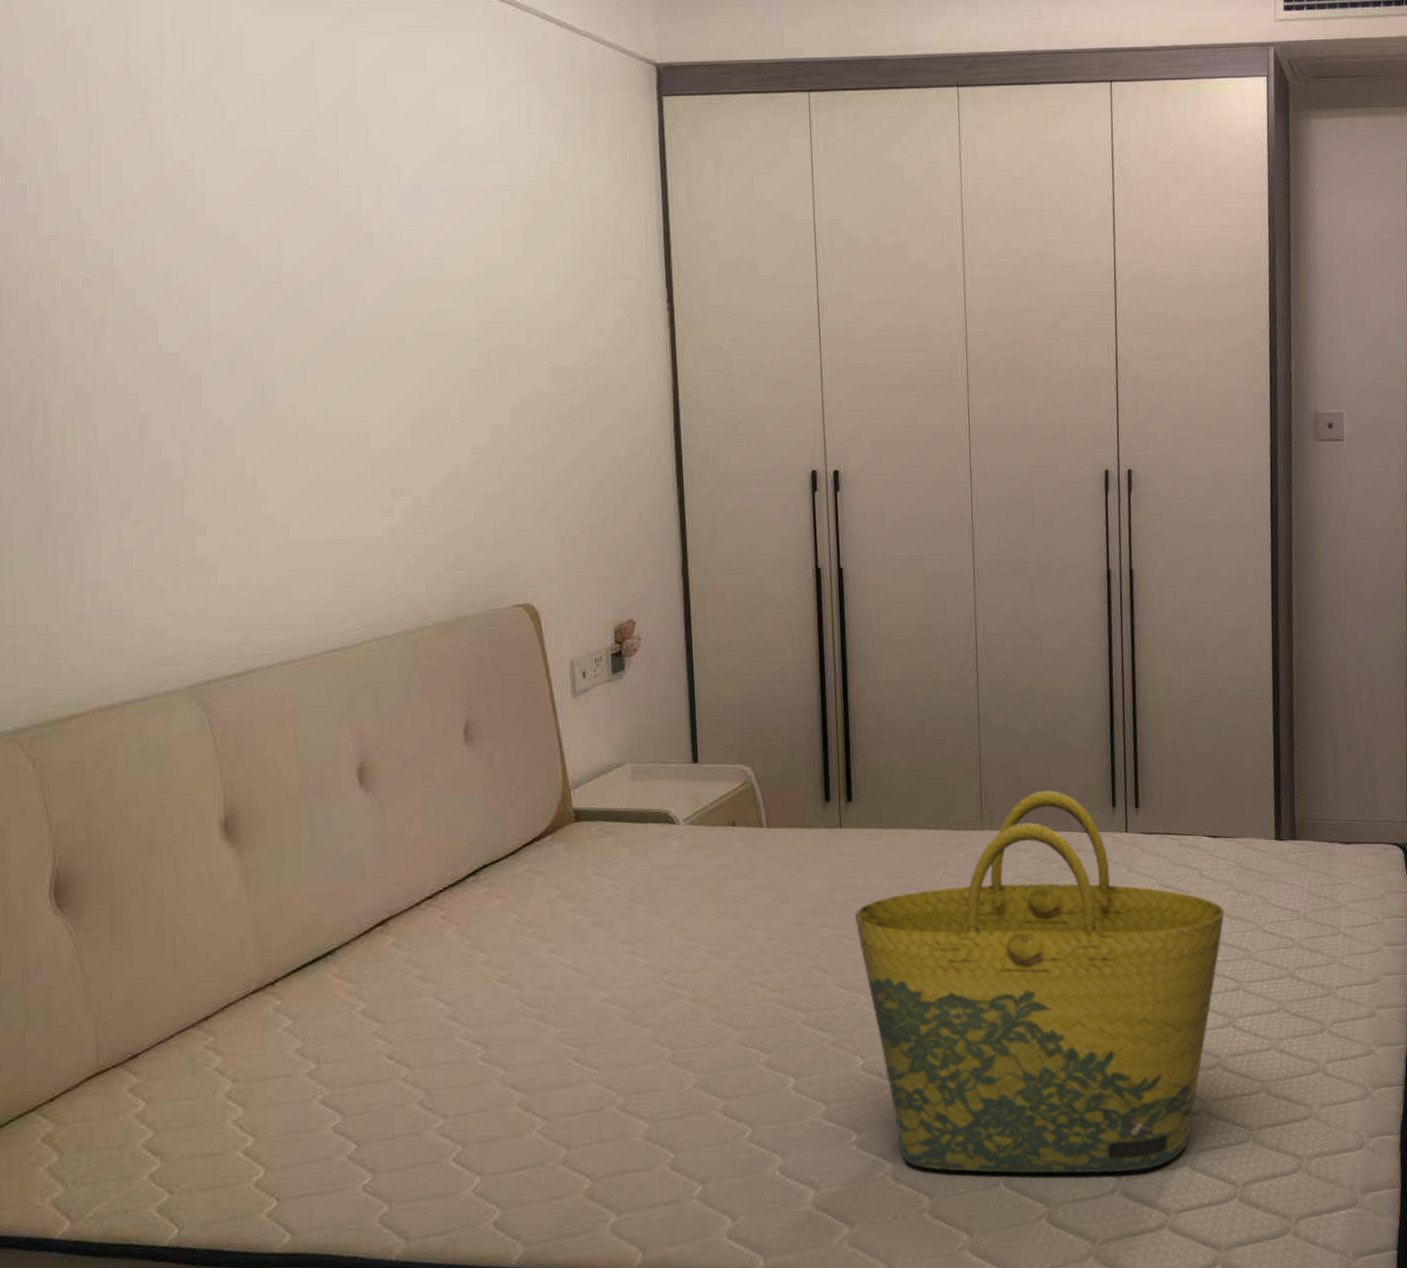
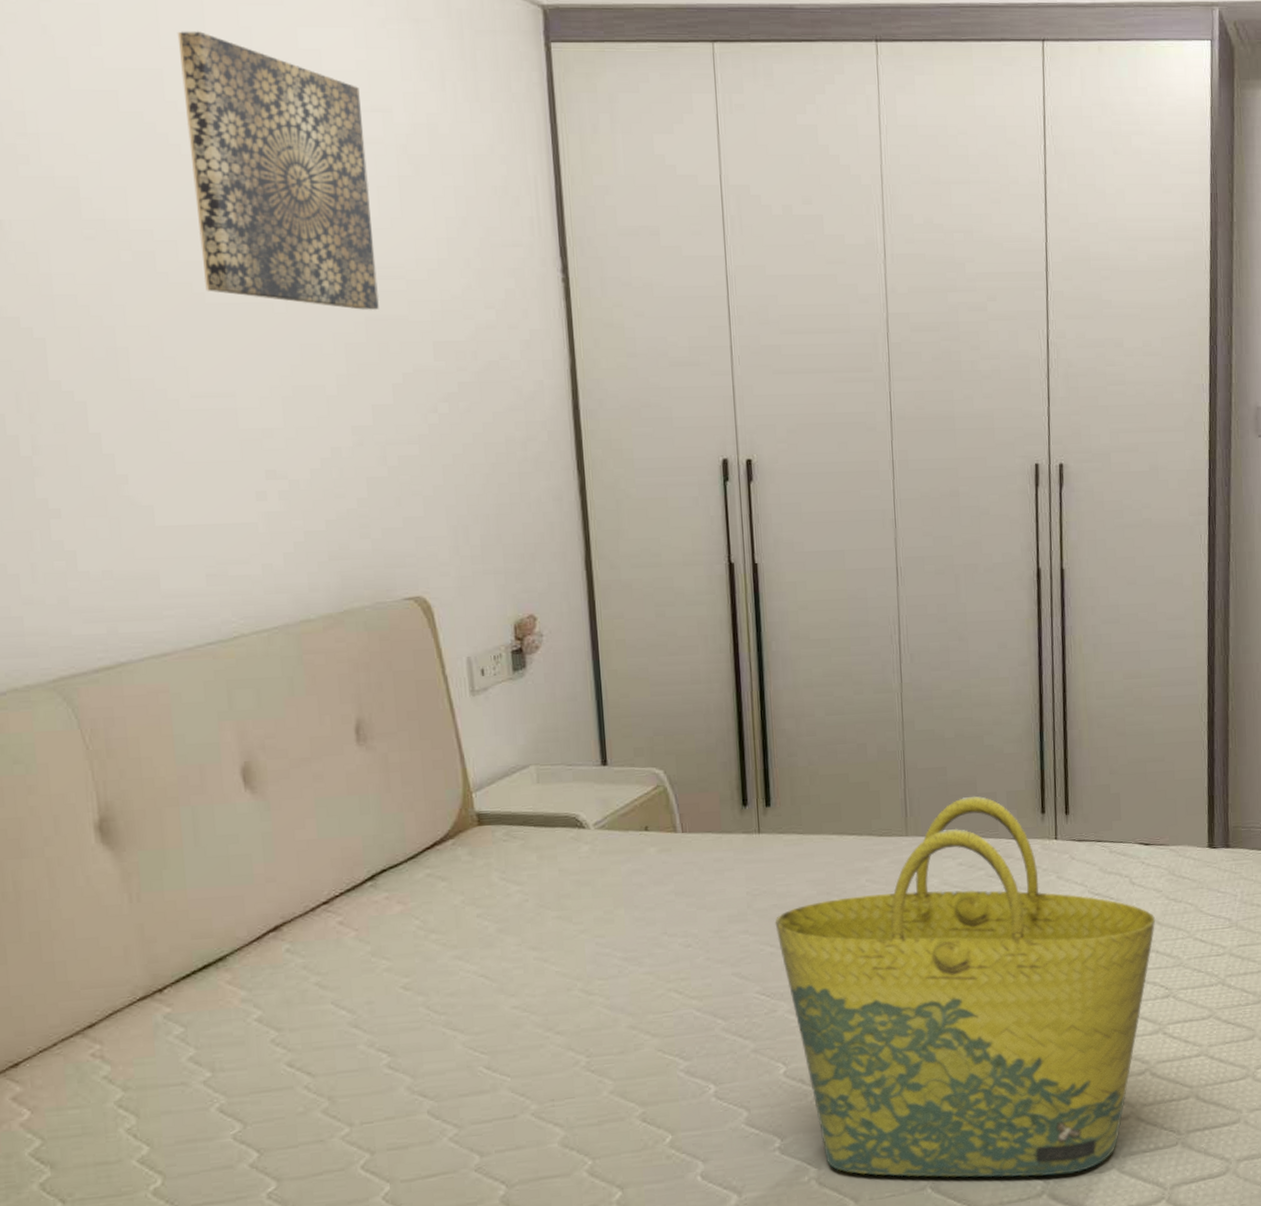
wall art: none [332,96,501,340] -> present [177,31,379,310]

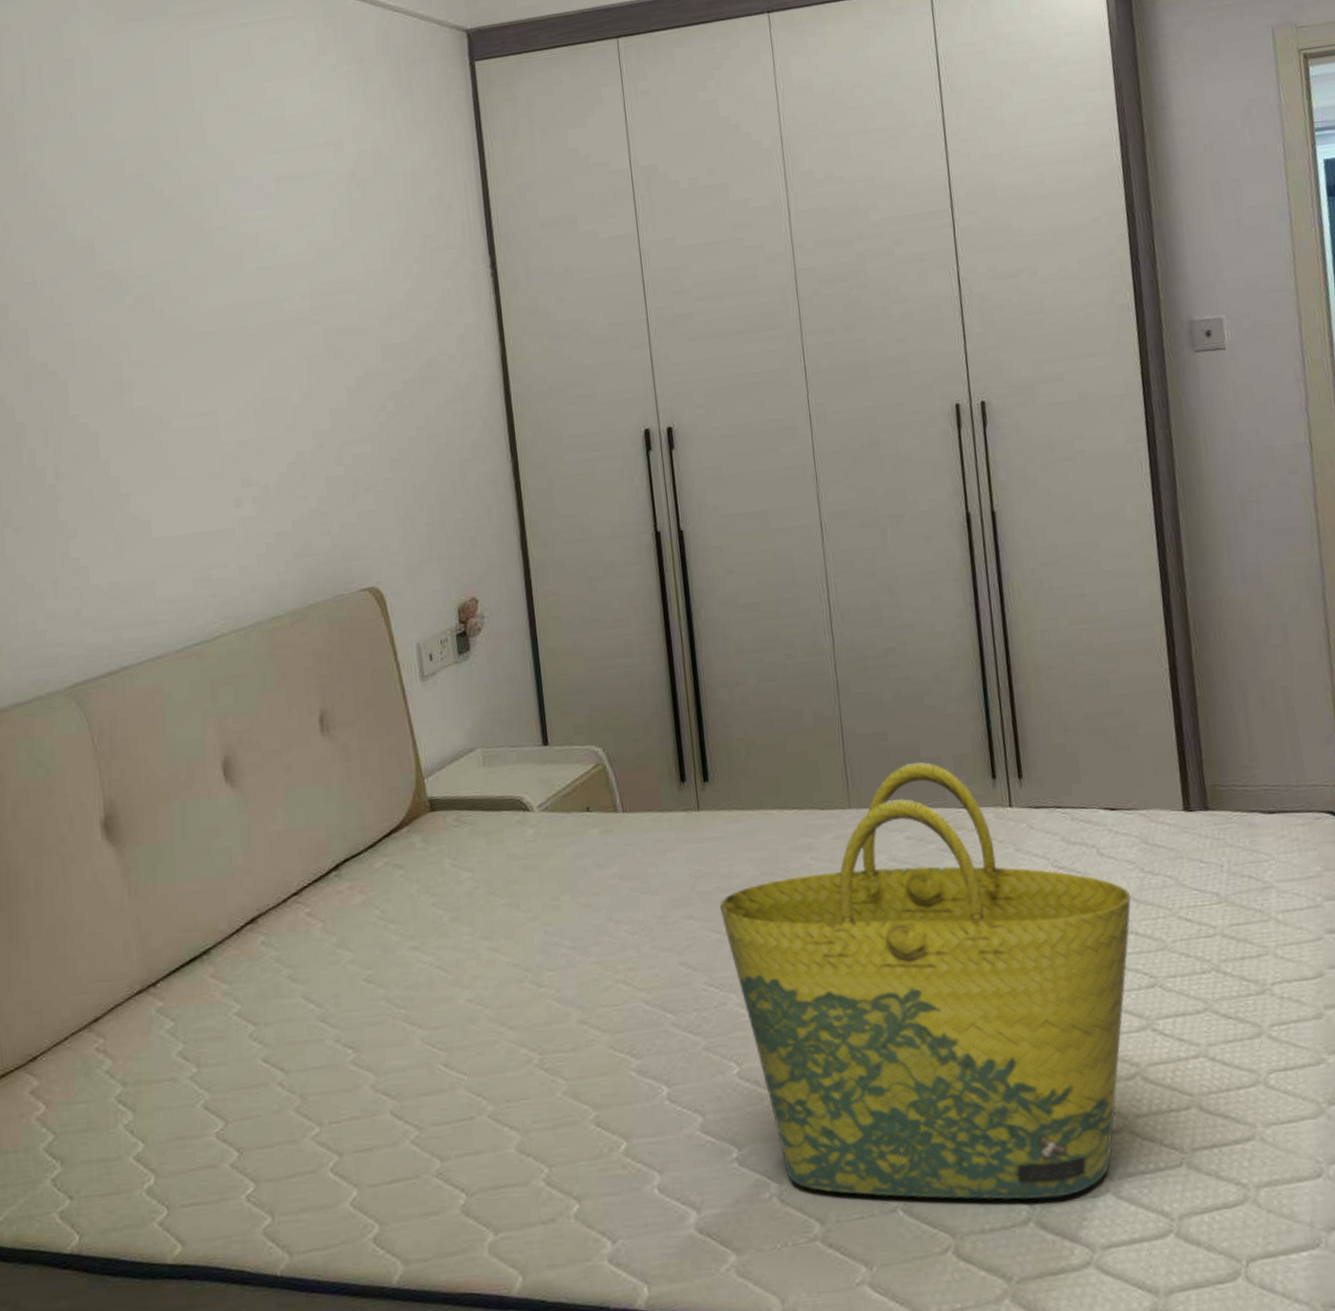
wall art: present [177,31,379,310] -> none [170,98,334,324]

